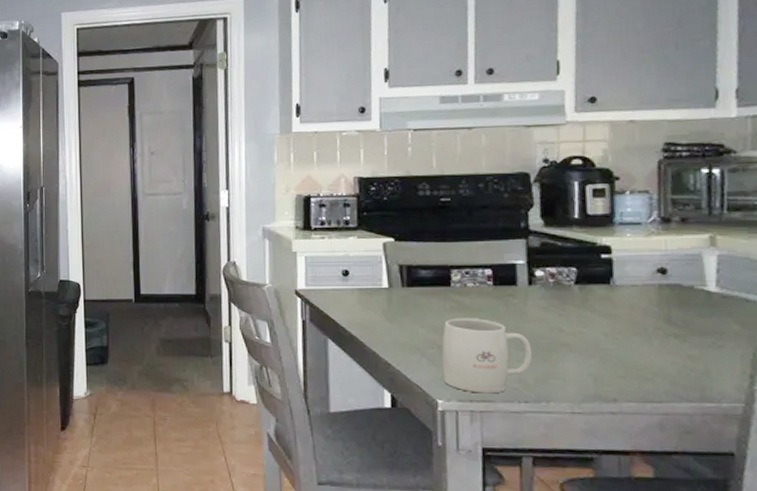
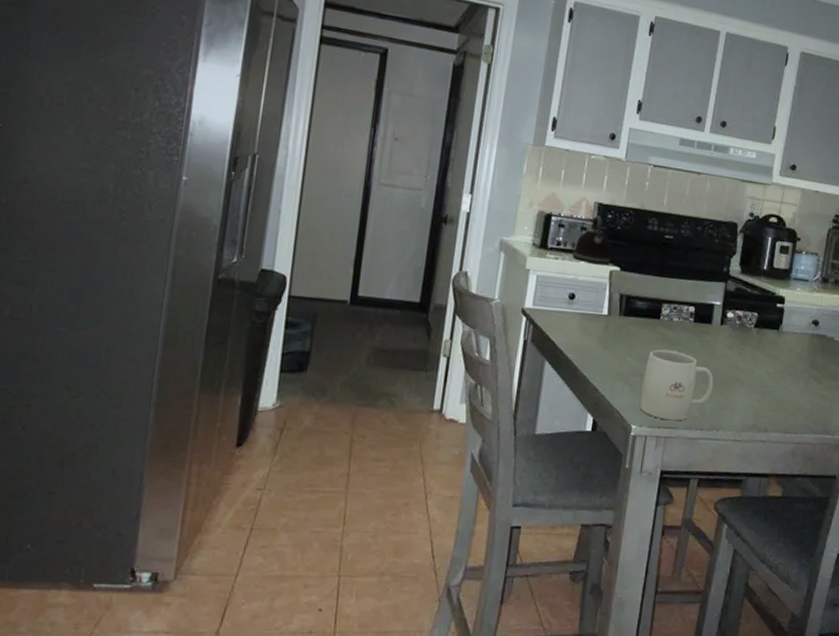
kettle: none [339,190,382,239] -> present [572,215,611,265]

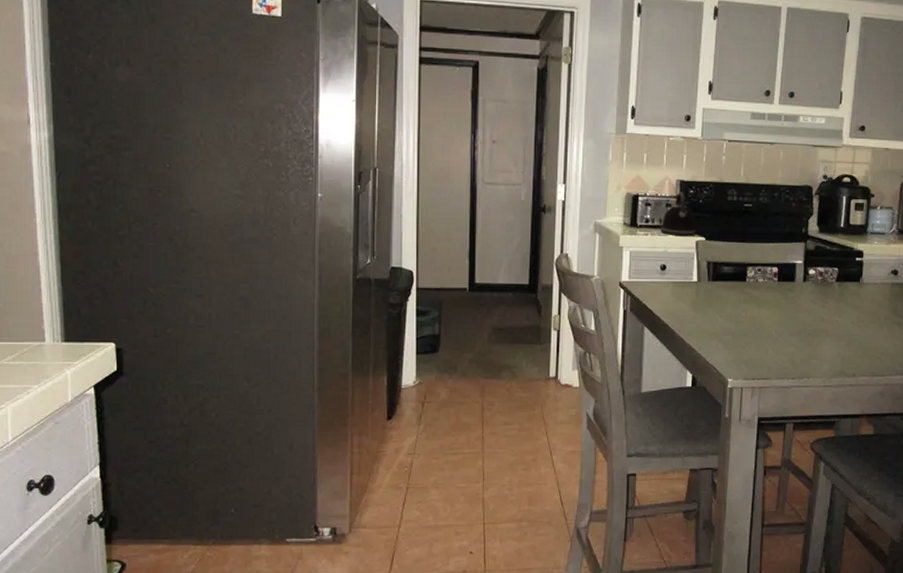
mug: present [640,349,714,421] -> none [734,308,801,372]

